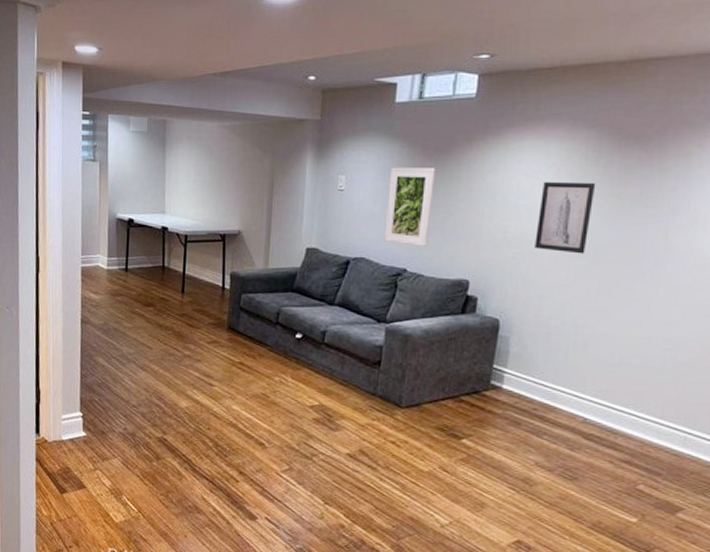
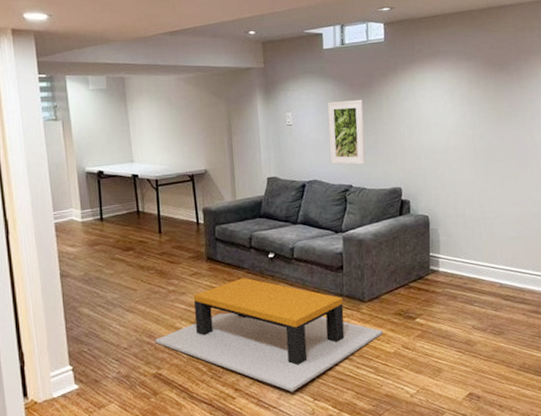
coffee table: none [164,355,419,490] -> present [155,278,384,392]
wall art: present [535,182,596,254] -> none [443,100,481,157]

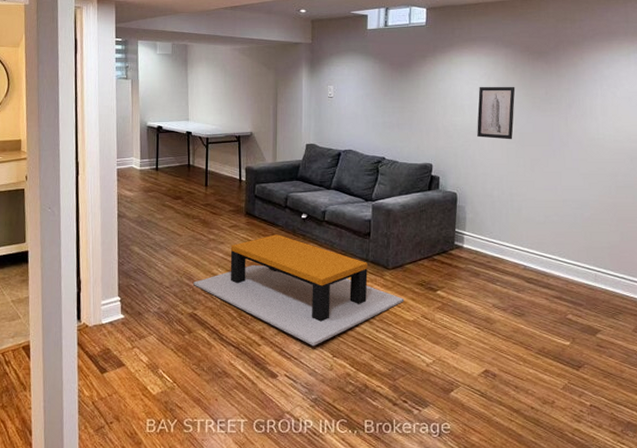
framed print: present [327,100,366,165] -> none [366,78,401,139]
wall art: none [443,100,481,157] -> present [477,86,516,140]

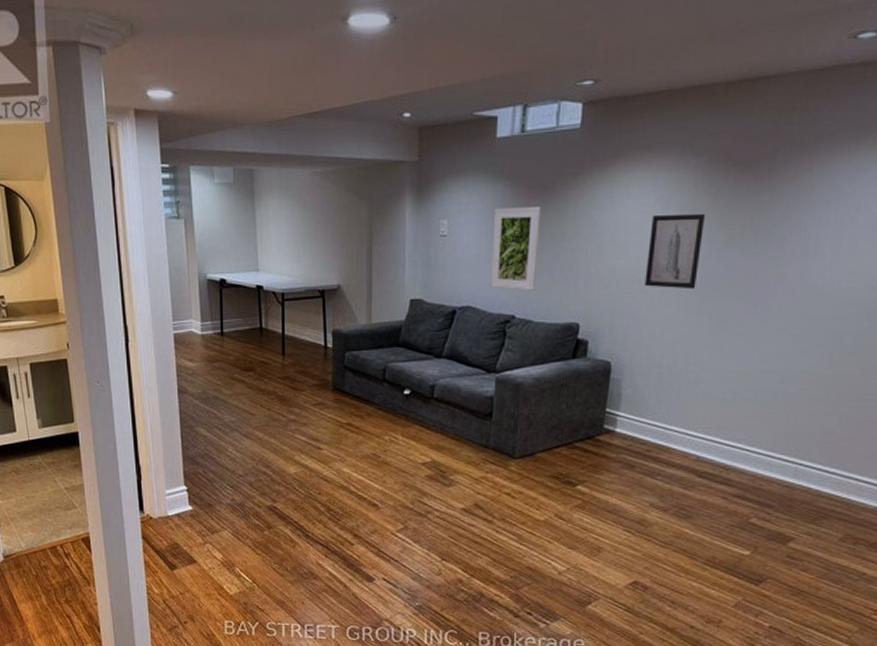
coffee table: present [193,234,405,347] -> none [272,414,534,548]
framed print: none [366,78,401,139] -> present [490,207,541,291]

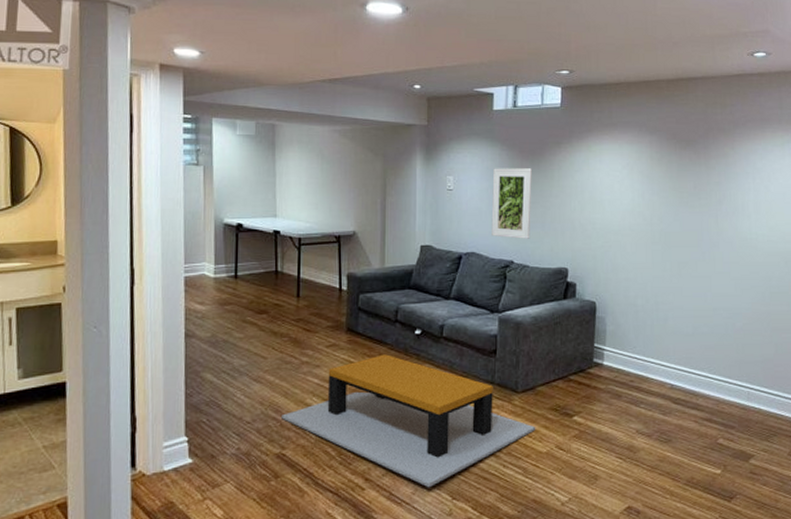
coffee table: none [272,414,534,548] -> present [282,354,536,488]
wall art: present [645,213,706,289] -> none [618,178,661,240]

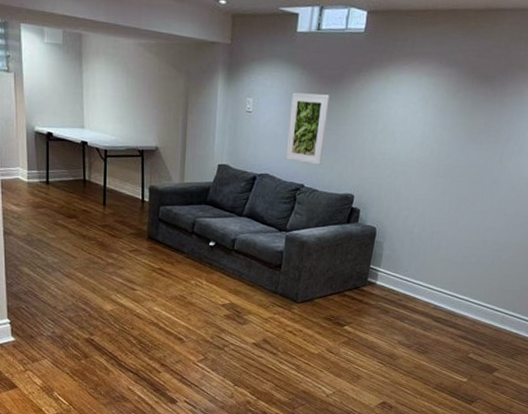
coffee table: present [282,354,536,488] -> none [90,261,311,375]

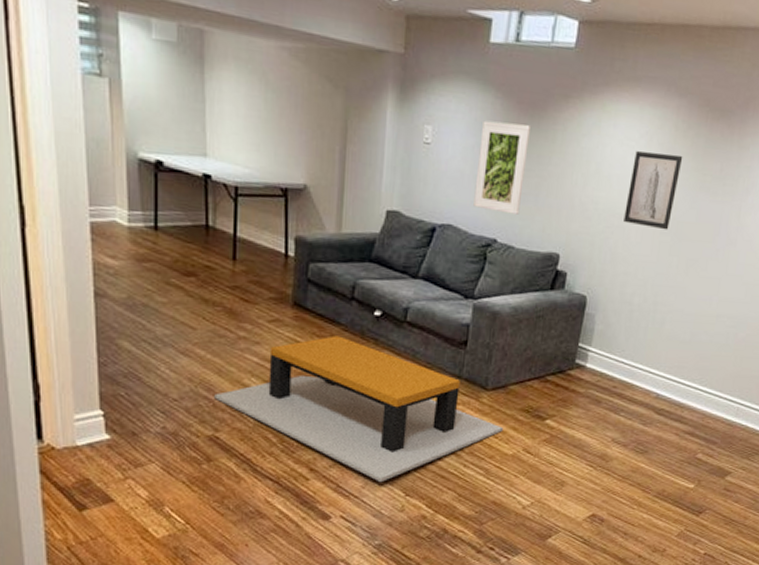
coffee table: none [90,261,311,375] -> present [214,335,504,483]
wall art: none [405,112,454,174] -> present [624,151,683,230]

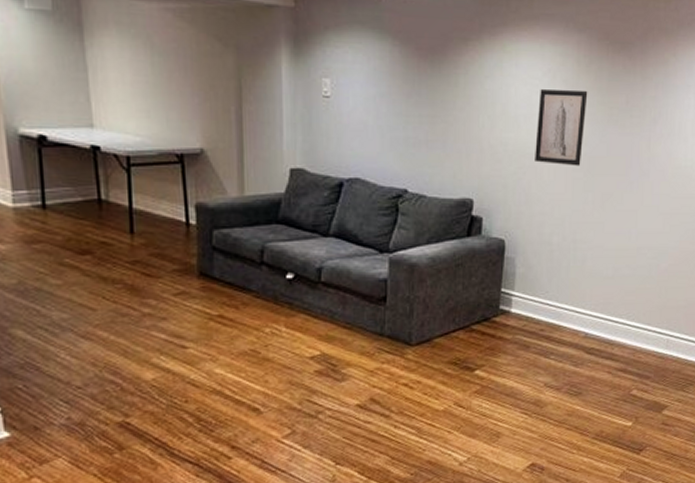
coffee table: present [214,335,504,483] -> none [122,303,432,454]
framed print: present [473,120,530,215] -> none [380,69,431,162]

